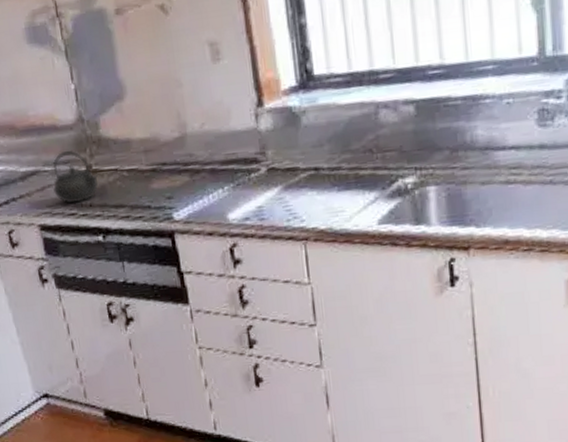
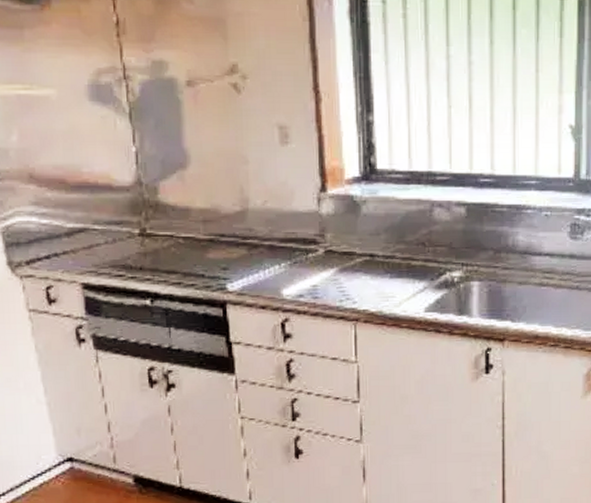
kettle: present [52,149,99,203] -> none [100,211,152,265]

